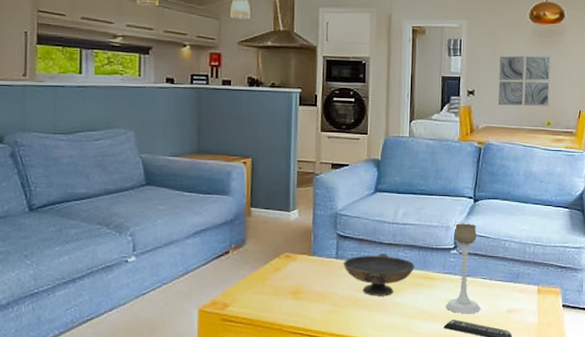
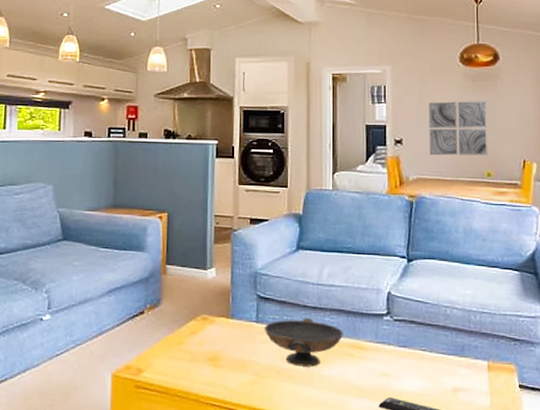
candle holder: present [445,223,481,314] -> none [379,286,421,392]

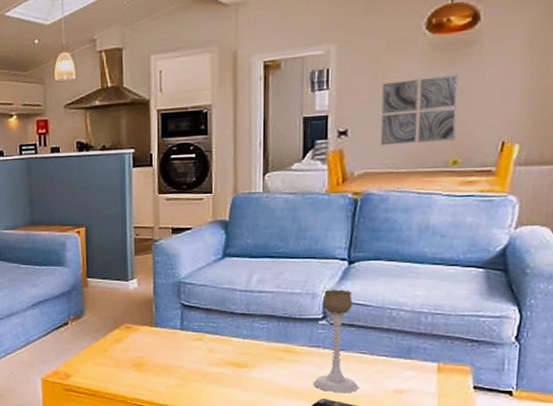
decorative bowl: present [263,318,343,367] -> none [189,324,274,371]
candle holder: none [379,286,421,392] -> present [313,289,359,393]

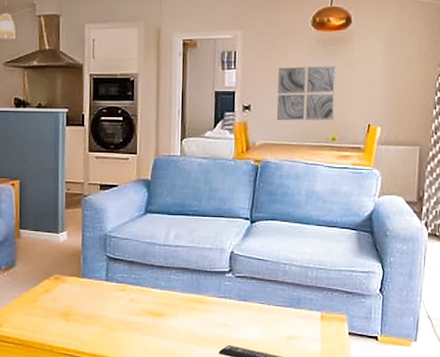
candle holder: present [313,289,359,393] -> none [220,245,259,340]

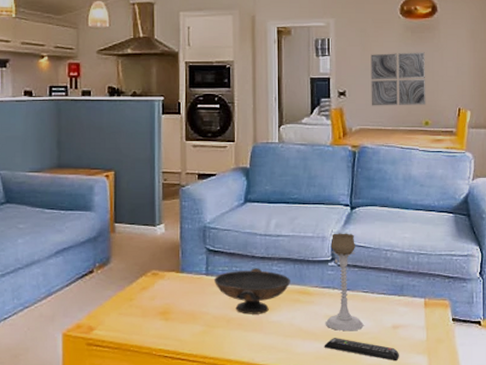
decorative bowl: none [113,276,188,320] -> present [213,268,290,315]
candle holder: none [220,245,259,340] -> present [325,233,364,331]

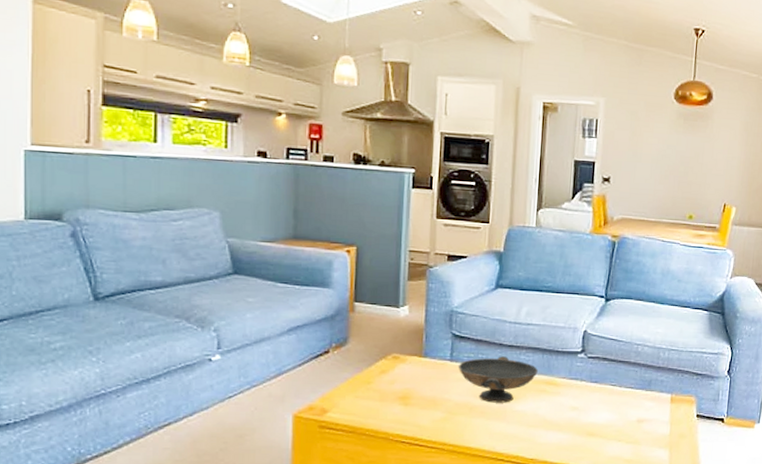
remote control: present [324,338,399,362] -> none [567,429,641,455]
candle holder: present [325,233,364,331] -> none [570,324,609,424]
wall art: present [371,52,426,106] -> none [635,140,696,198]

